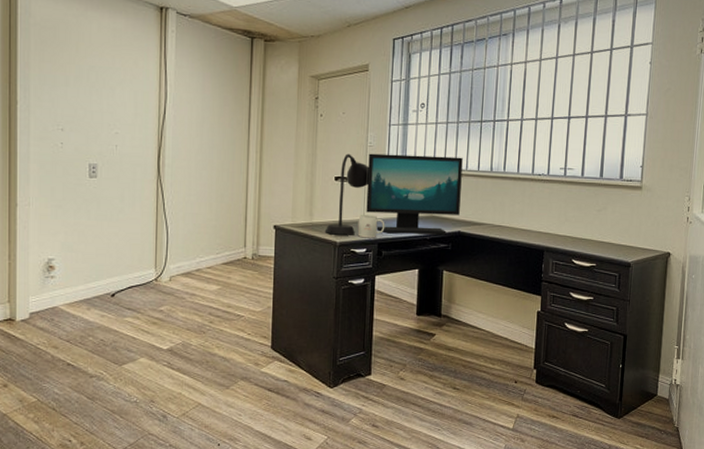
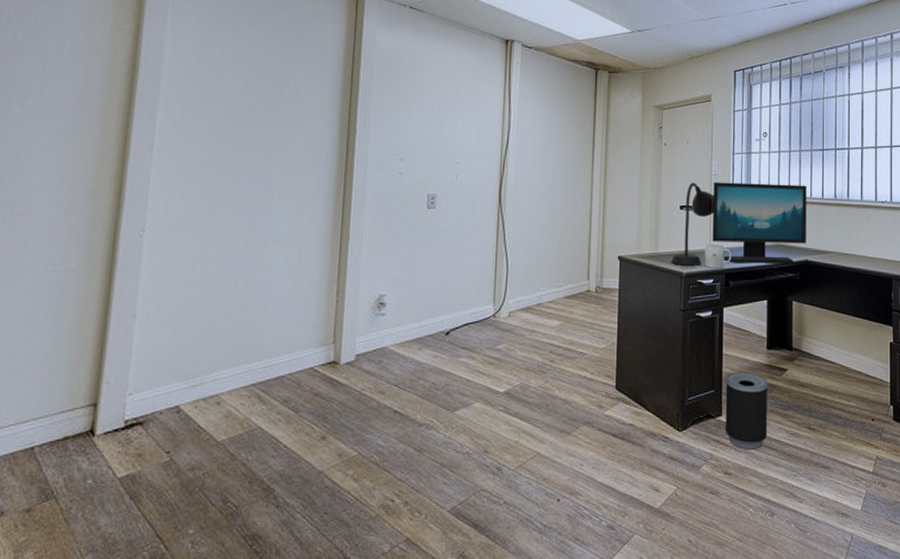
trash bin: none [373,335,416,406] -> present [725,371,767,450]

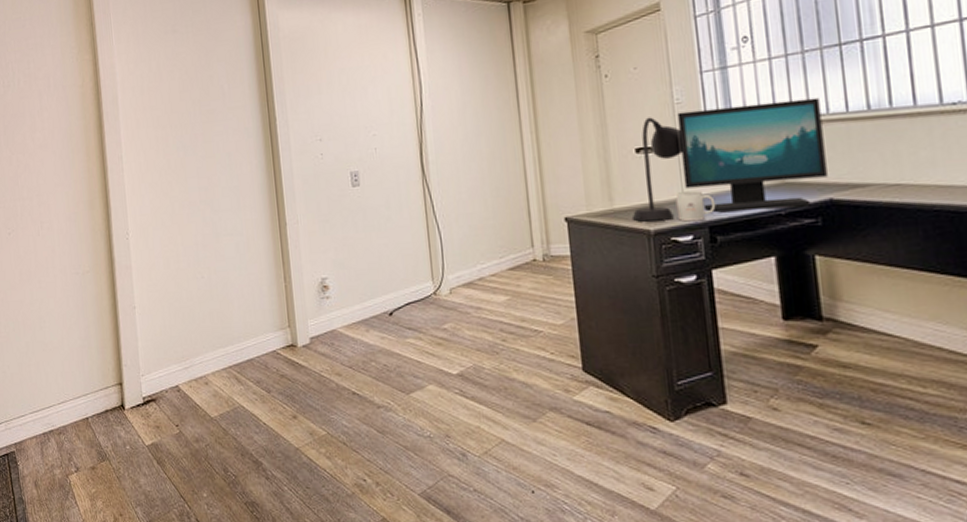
trash bin: present [725,371,767,450] -> none [726,349,796,447]

